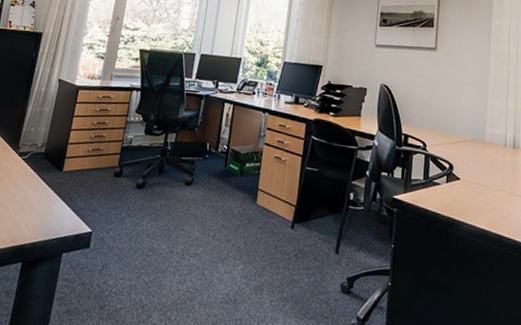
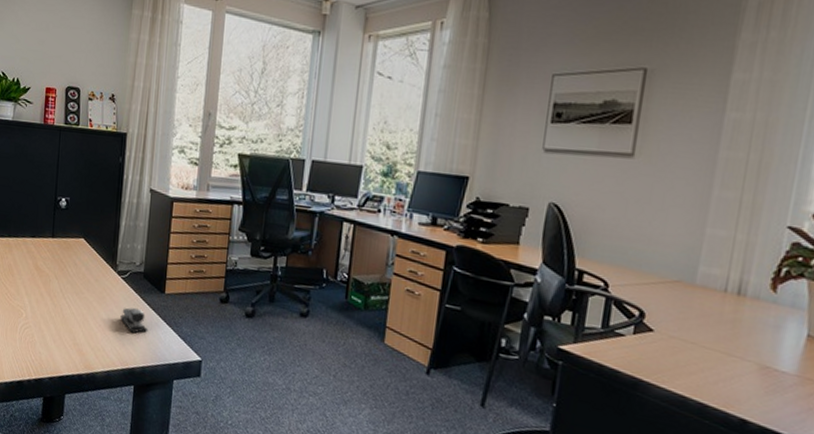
stapler: none [16,185,43,211] -> present [120,307,148,334]

